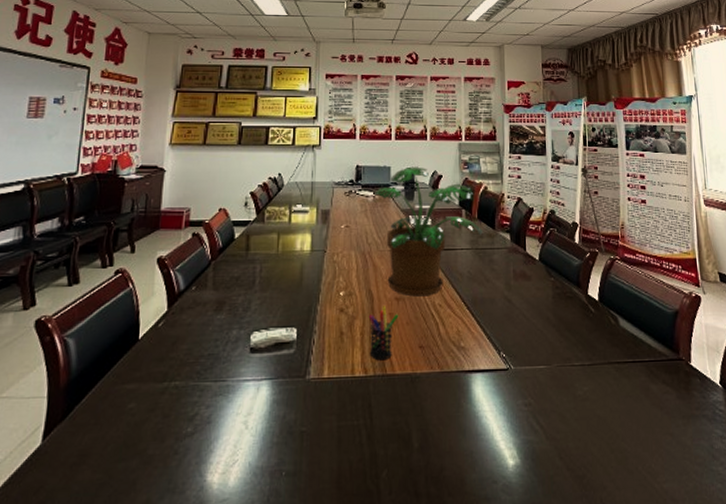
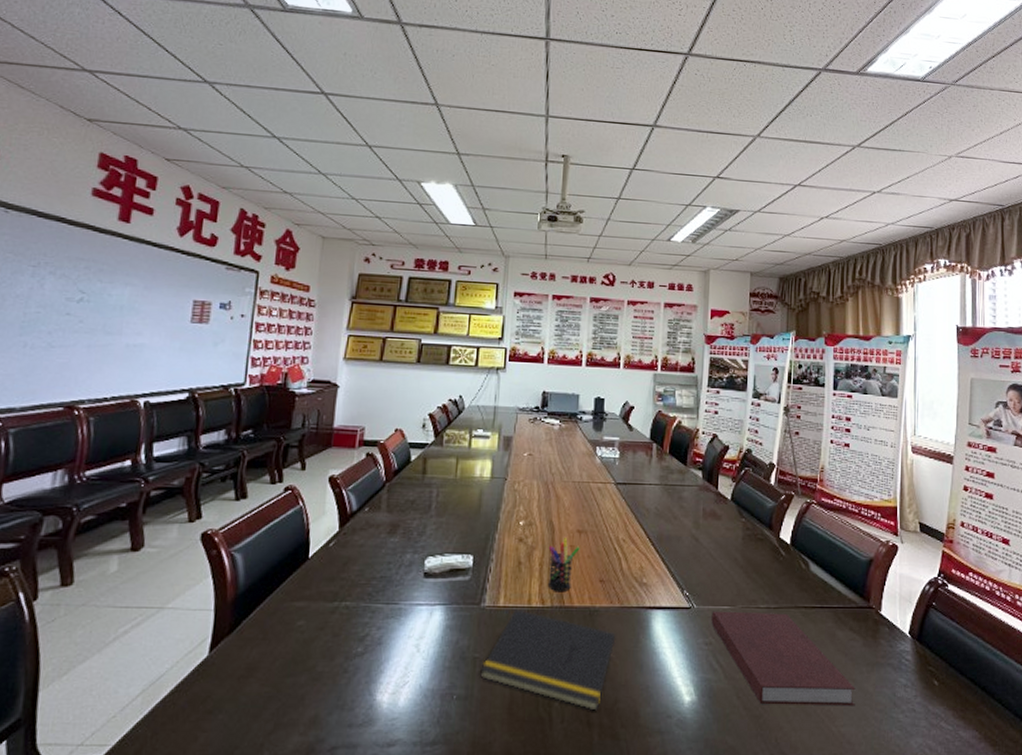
notepad: none [308,380,438,480] -> present [480,609,616,711]
potted plant: present [374,166,484,297] -> none [561,395,675,530]
notebook: none [529,369,675,464] -> present [711,611,856,706]

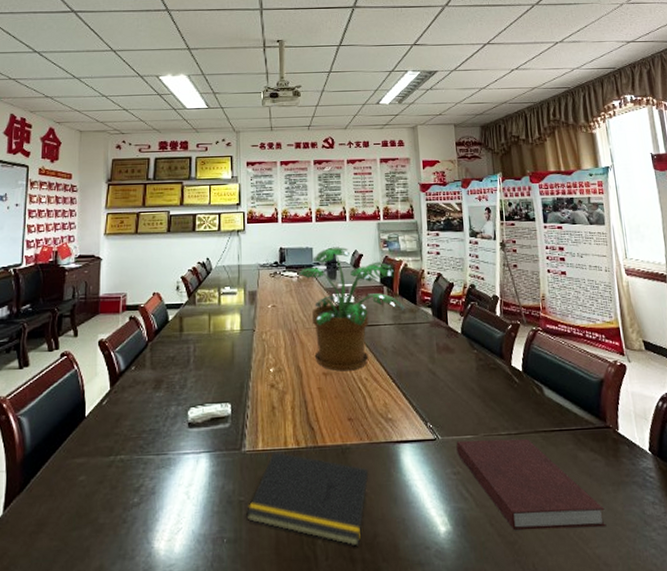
pen holder: present [547,538,580,592] -> none [299,381,327,433]
potted plant: none [561,395,675,530] -> present [298,246,406,371]

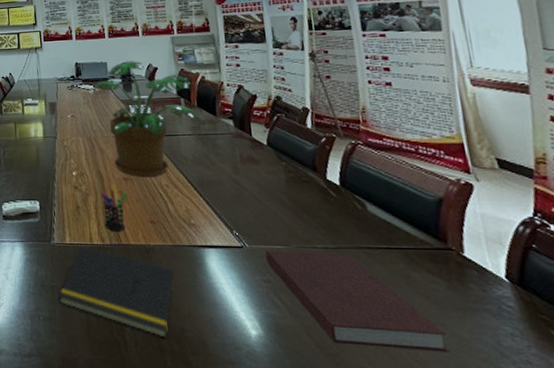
pen holder: none [299,381,327,433] -> present [101,185,128,232]

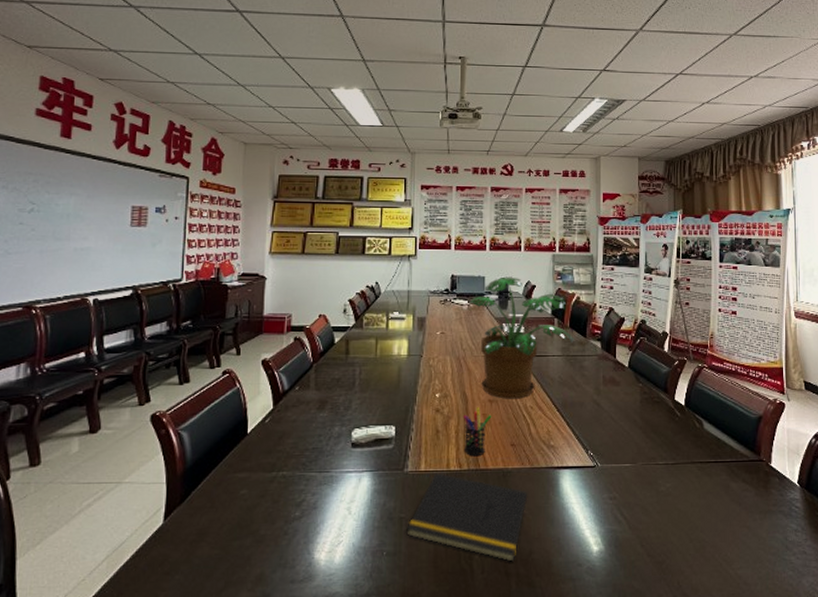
notebook: present [265,250,450,353] -> none [615,468,750,552]

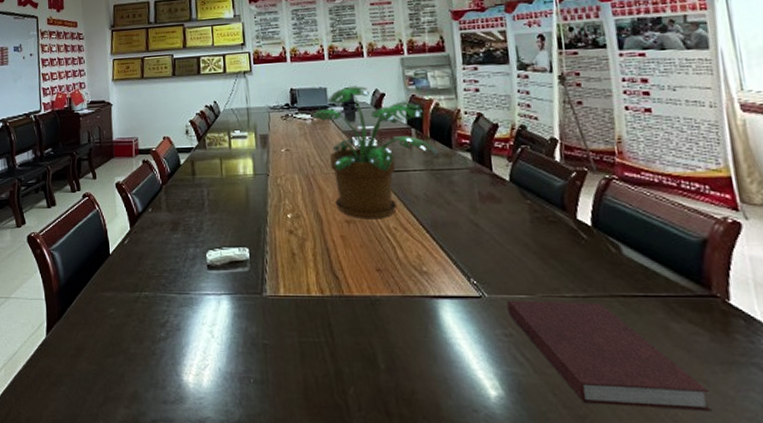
notepad: present [406,473,528,562] -> none [272,298,403,401]
pen holder: present [463,407,492,457] -> none [320,228,351,282]
notebook: none [615,468,750,552] -> present [507,300,712,412]

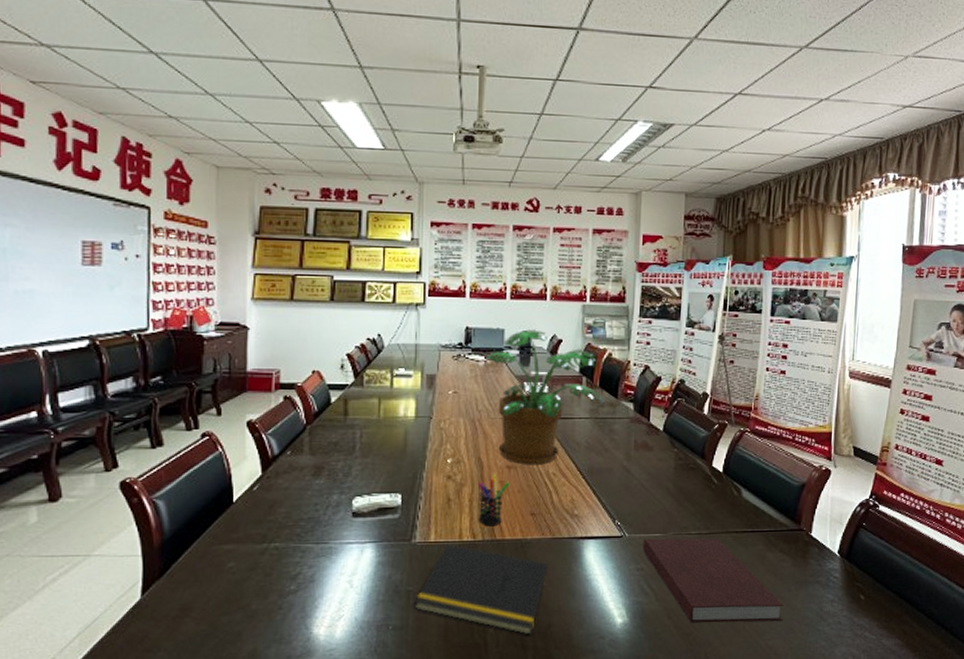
notepad: none [272,298,403,401] -> present [414,544,548,635]
pen holder: none [320,228,351,282] -> present [478,474,510,527]

